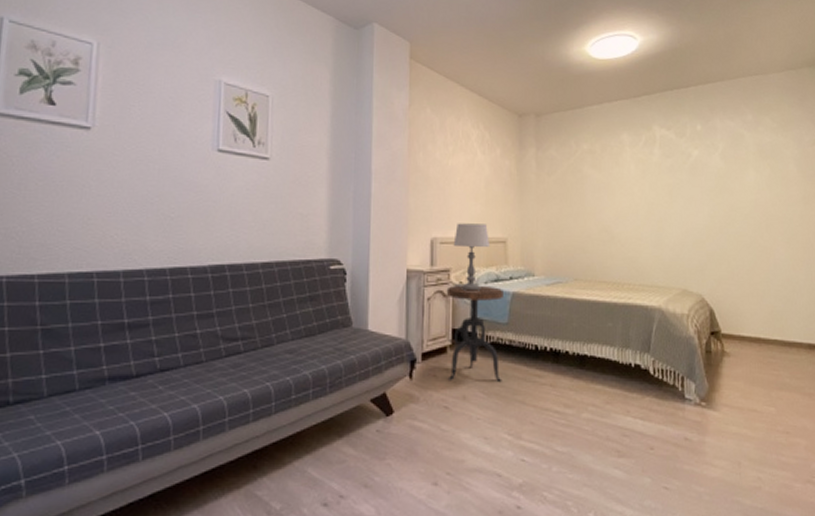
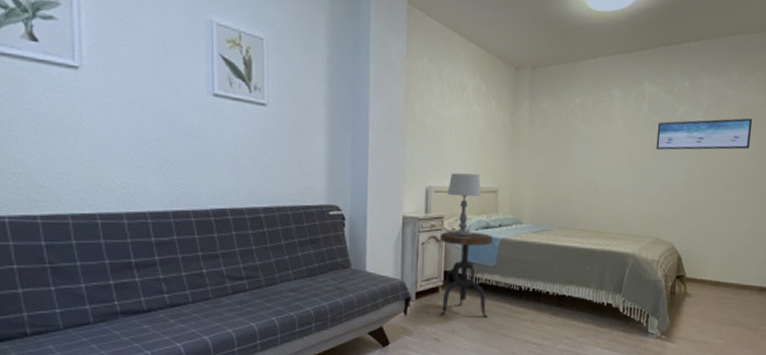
wall art: none [672,159,774,195] -> present [656,118,752,150]

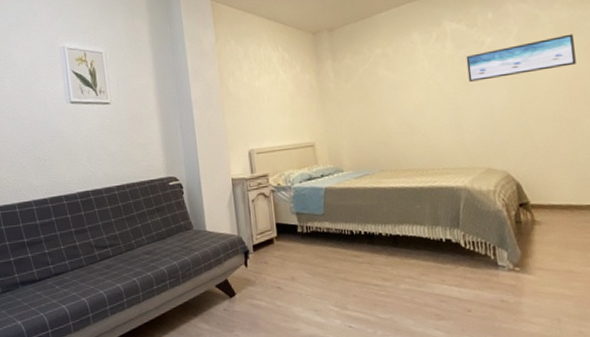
side table: present [439,231,493,318] -> none [267,184,325,266]
table lamp: present [447,173,482,237] -> none [268,132,300,191]

